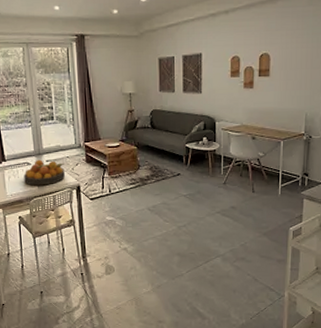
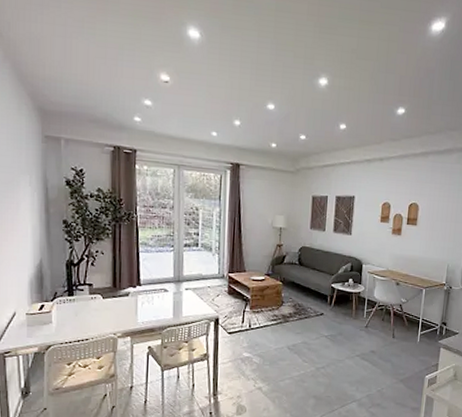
fruit bowl: present [24,160,65,186] -> none [159,287,204,315]

